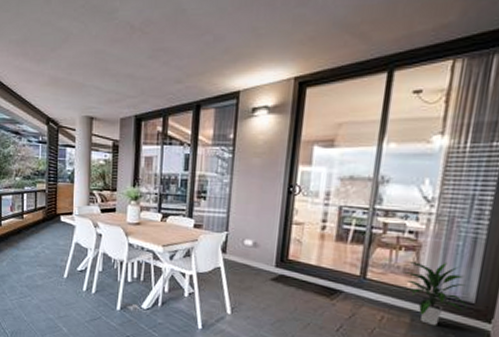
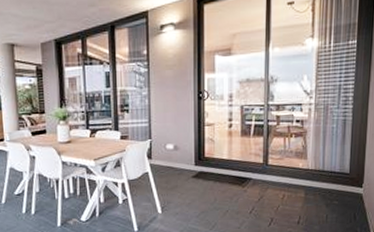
indoor plant: present [403,261,467,326] -> none [296,142,344,197]

